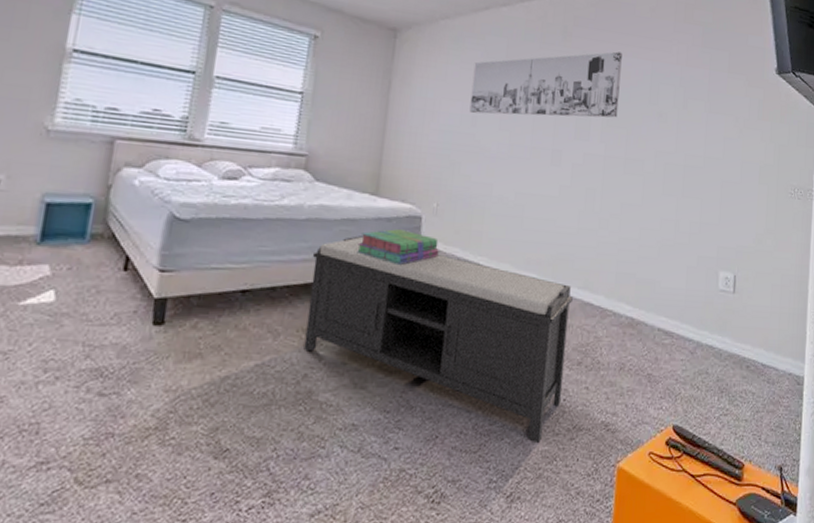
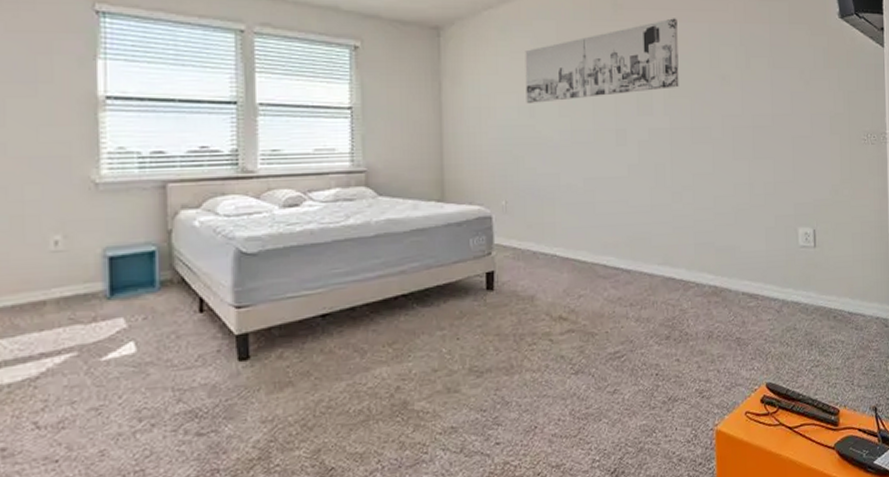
bench: present [304,235,573,444] -> none [386,244,654,420]
stack of books: present [357,229,439,265] -> none [431,232,514,267]

